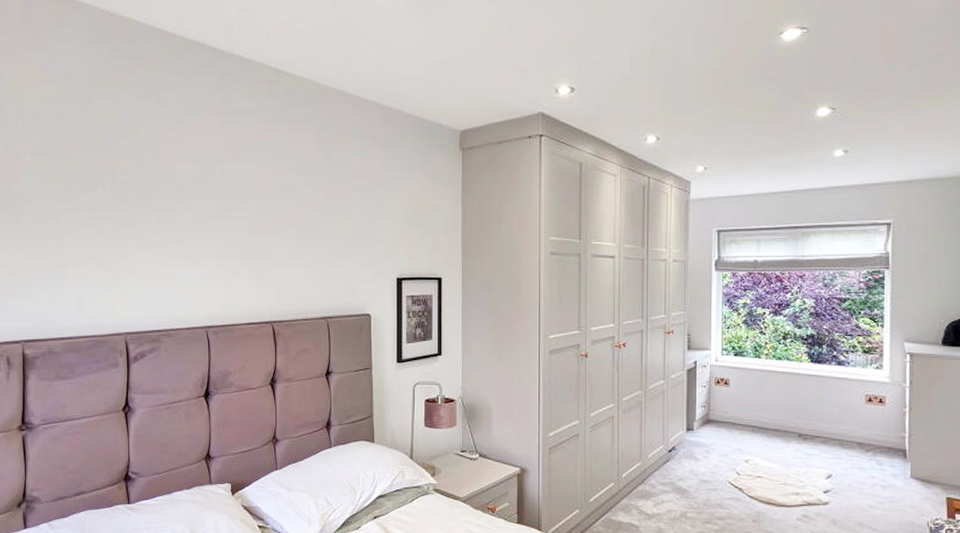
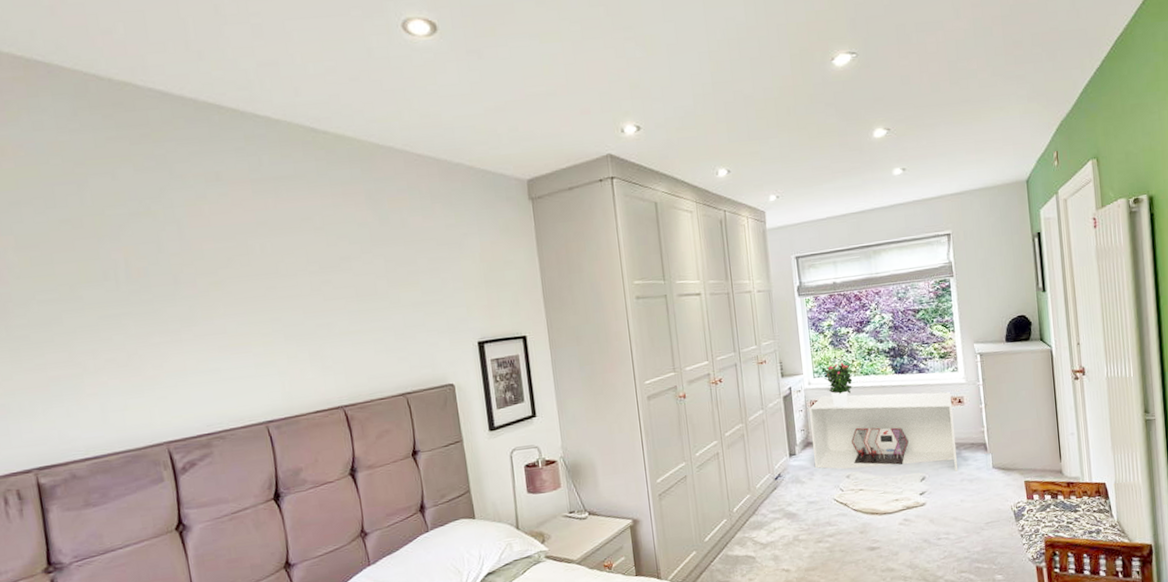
storage bench: none [712,374,872,476] -> present [809,392,958,473]
potted flower: none [733,343,765,389] -> present [824,362,853,408]

